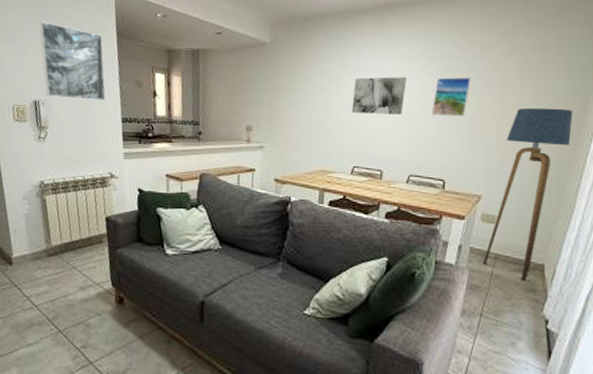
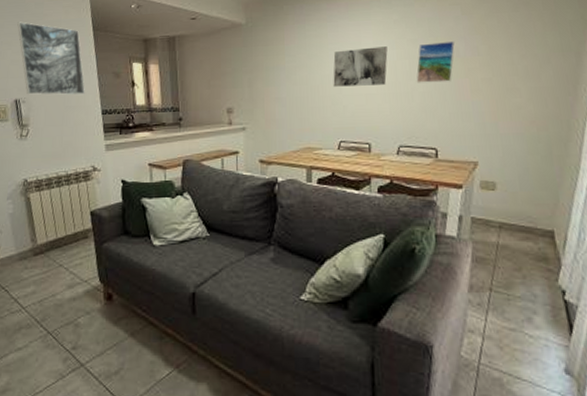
floor lamp: present [483,107,573,280] -> none [486,65,568,249]

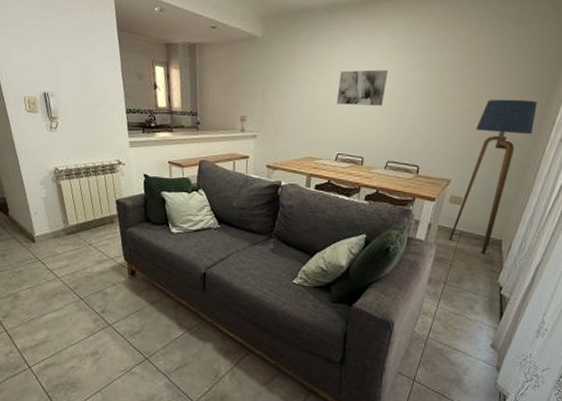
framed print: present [17,22,85,95] -> none [43,15,110,93]
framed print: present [416,40,455,83] -> none [409,70,447,108]
floor lamp: none [486,65,568,249] -> present [449,99,537,254]

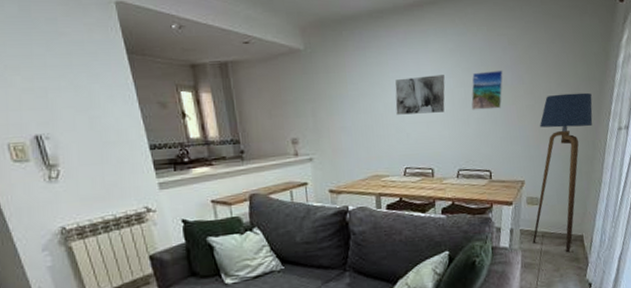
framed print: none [409,70,447,108] -> present [471,70,503,110]

